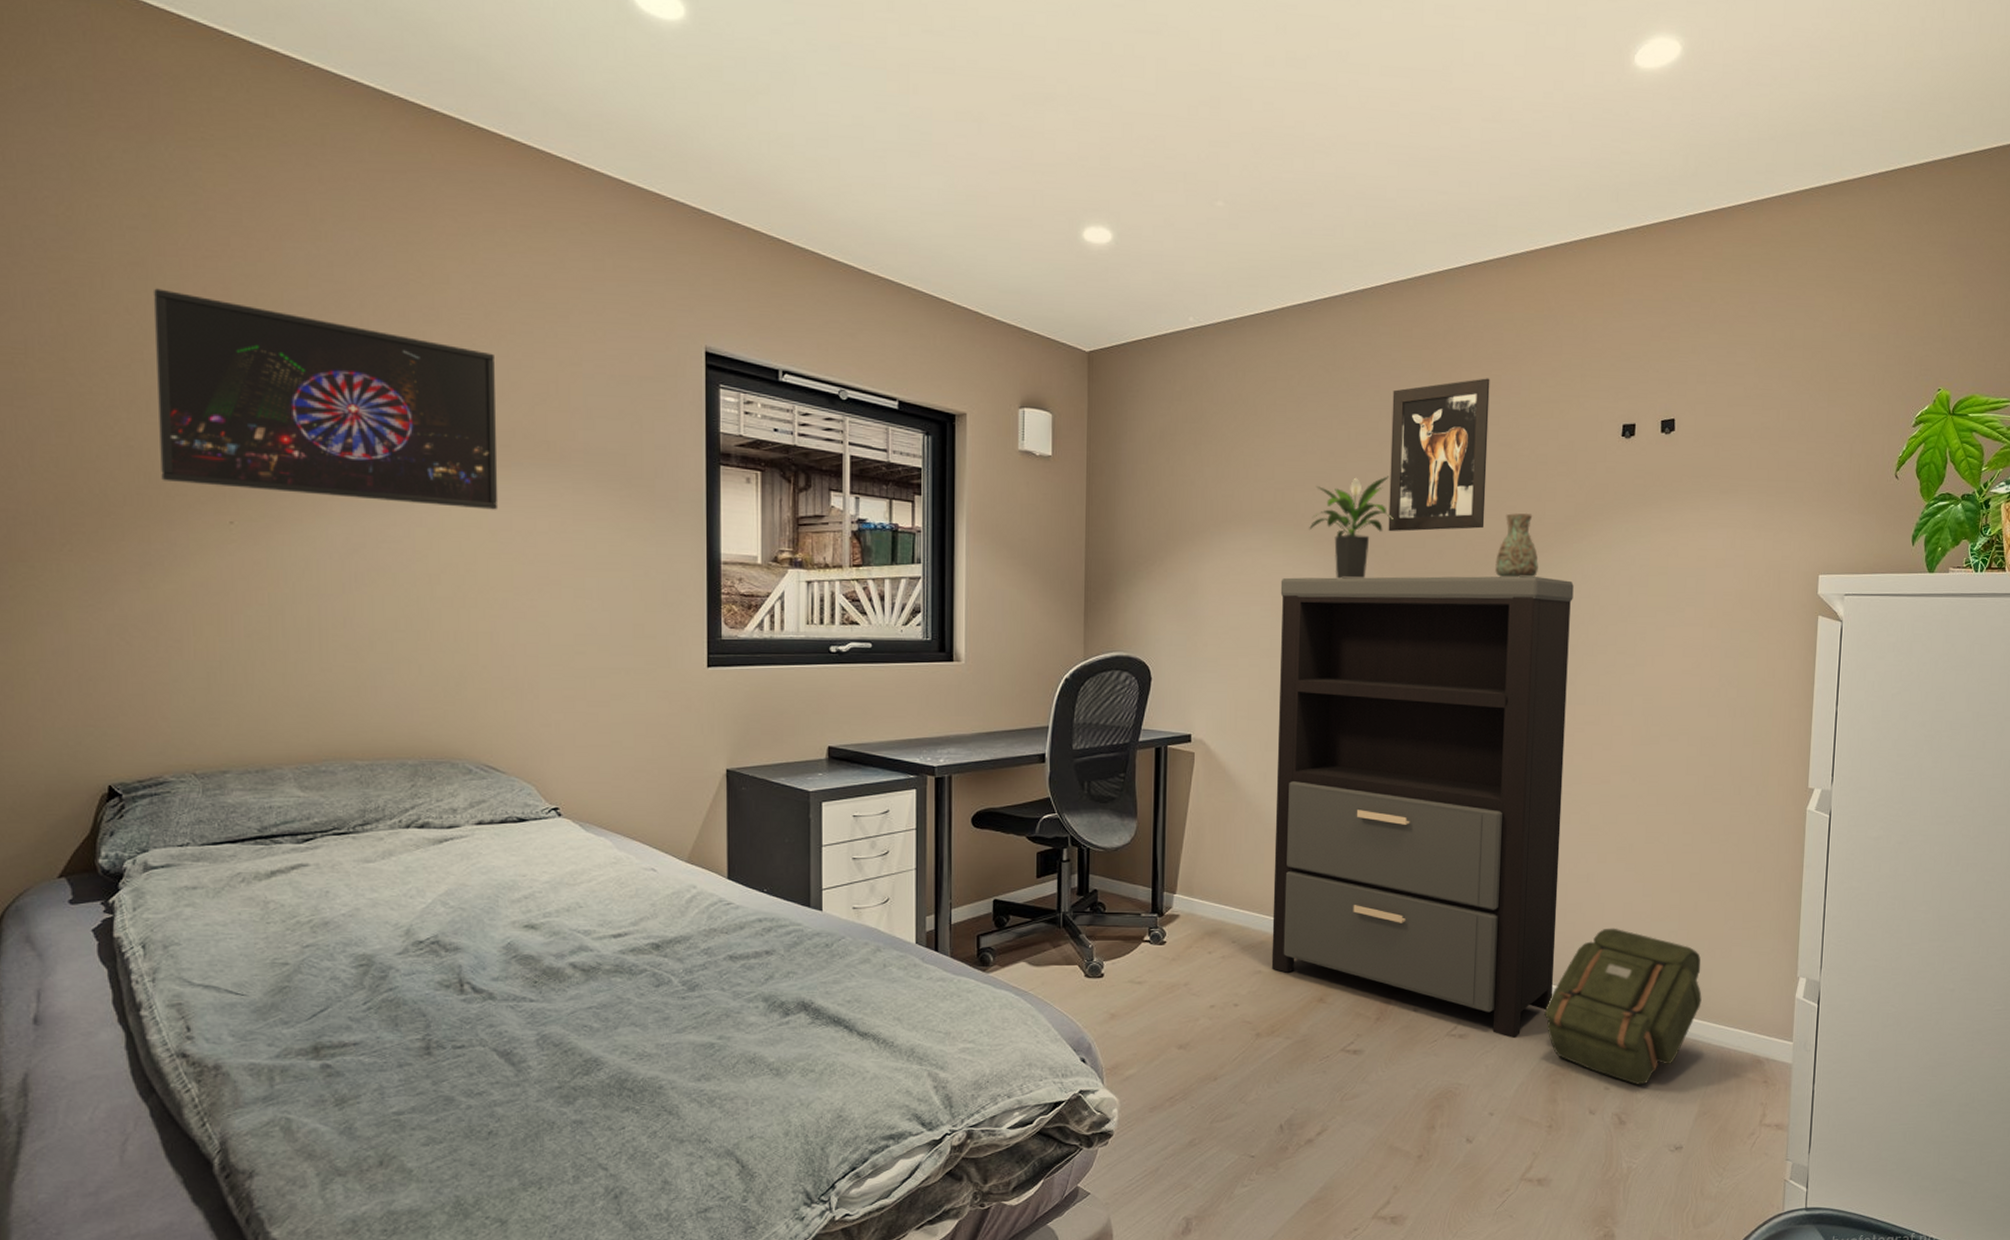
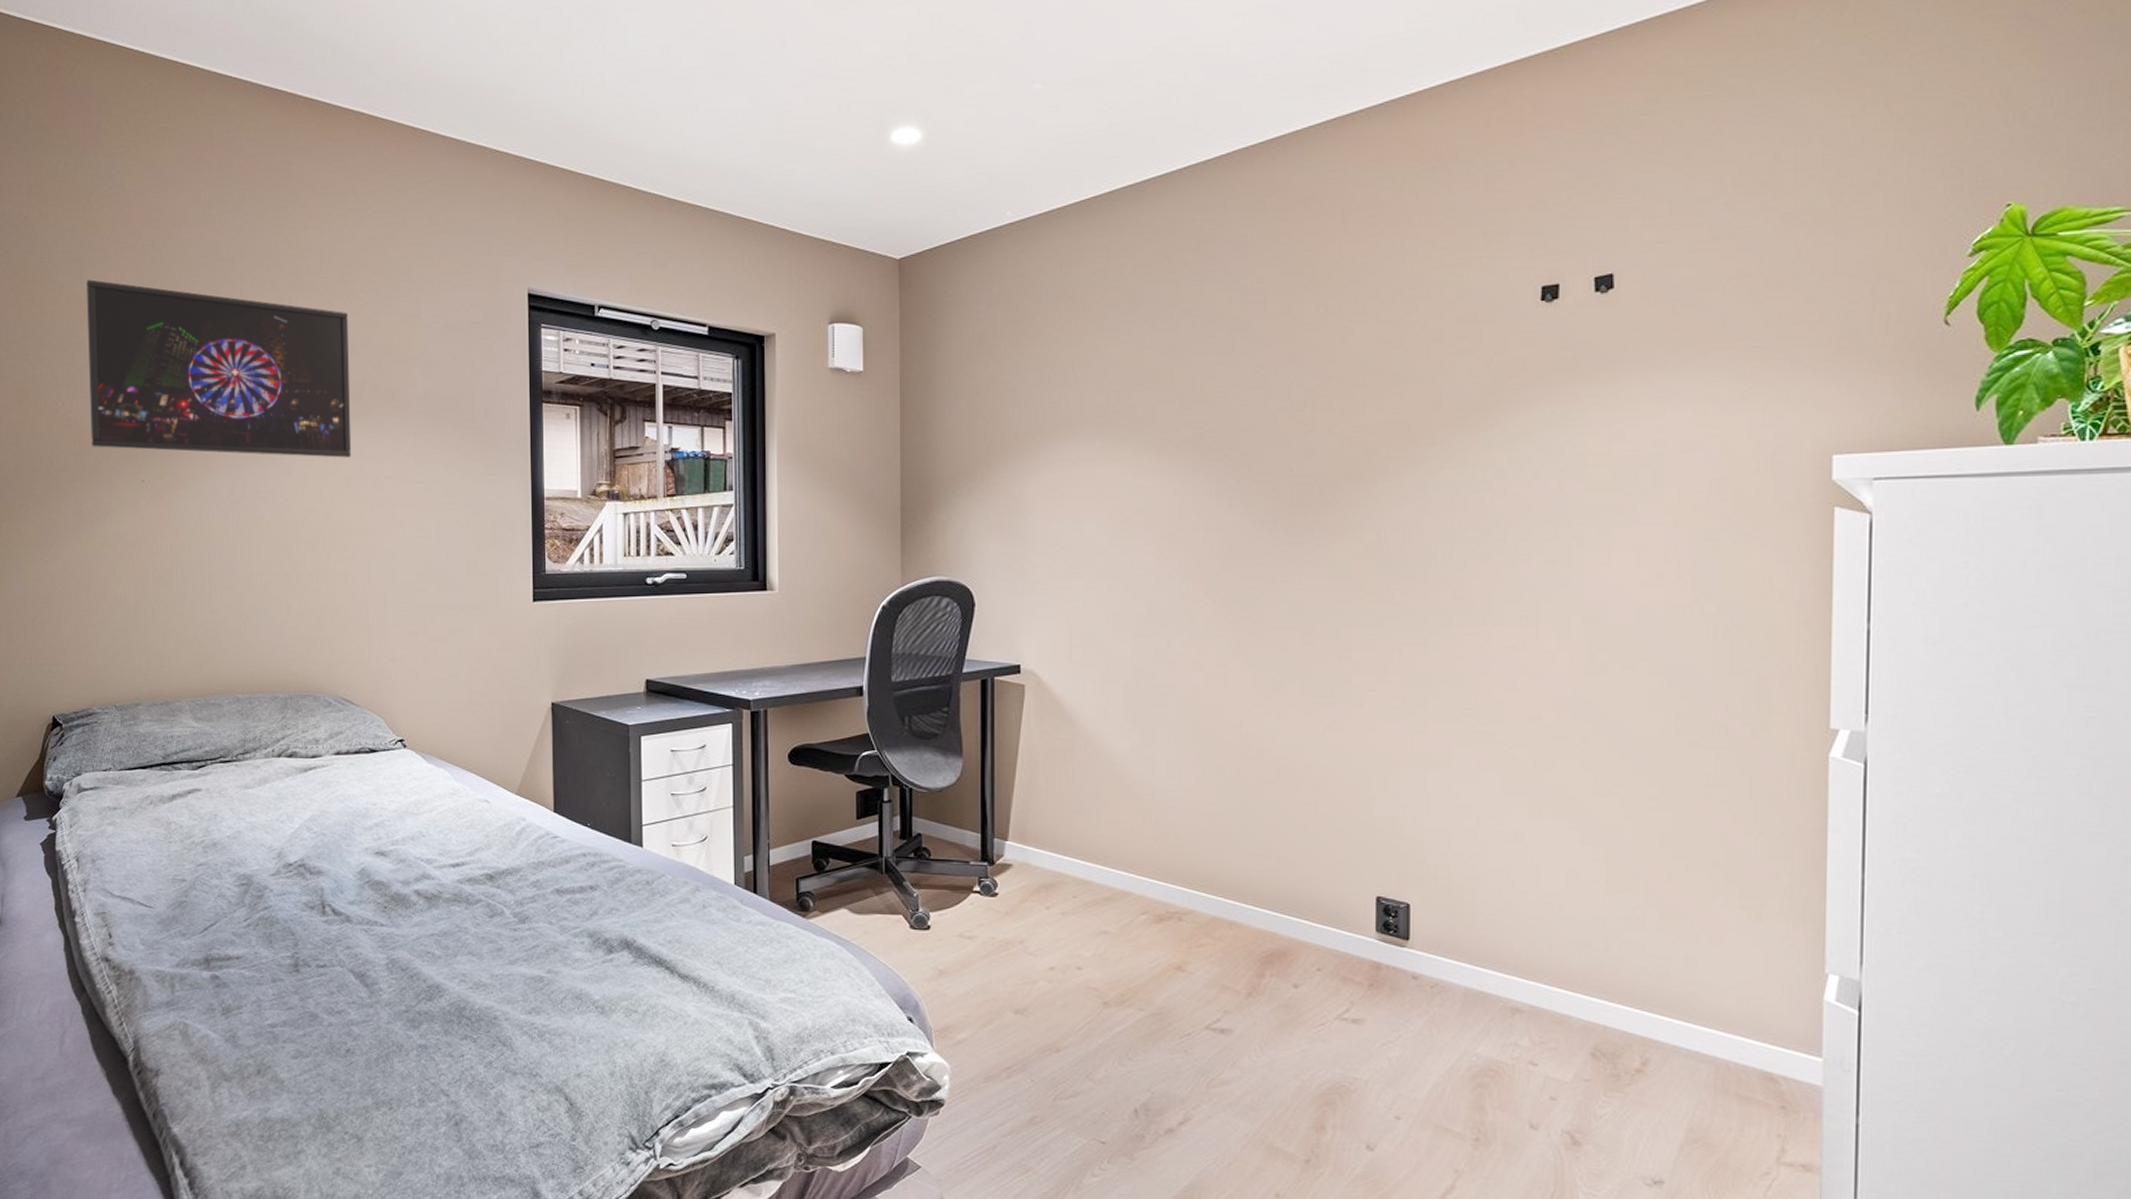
shelving unit: present [1271,576,1574,1039] -> none [1118,474,1483,1029]
potted plant: present [1309,476,1395,579] -> none [1149,367,1251,487]
wall art: present [1388,378,1490,532] -> none [1244,246,1365,431]
decorative vase: present [1495,512,1538,578] -> none [1379,399,1435,477]
backpack: present [1544,928,1702,1085] -> none [1463,899,1684,1098]

